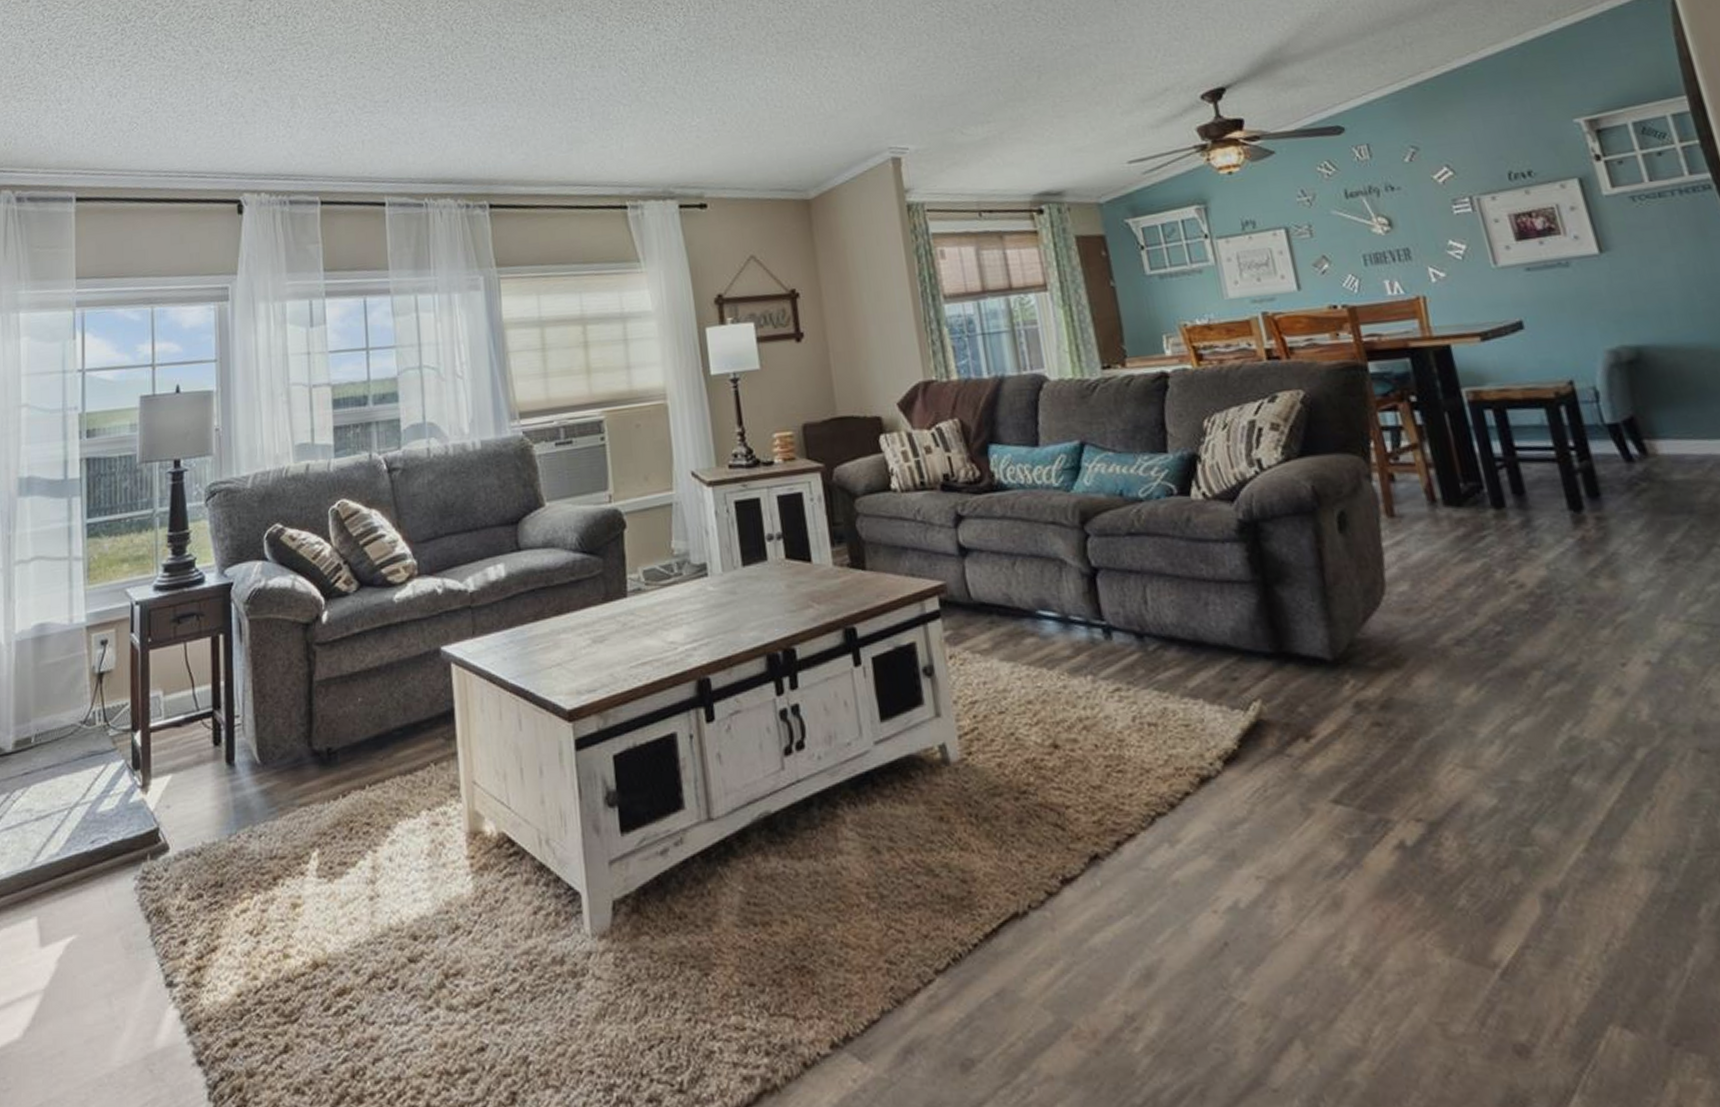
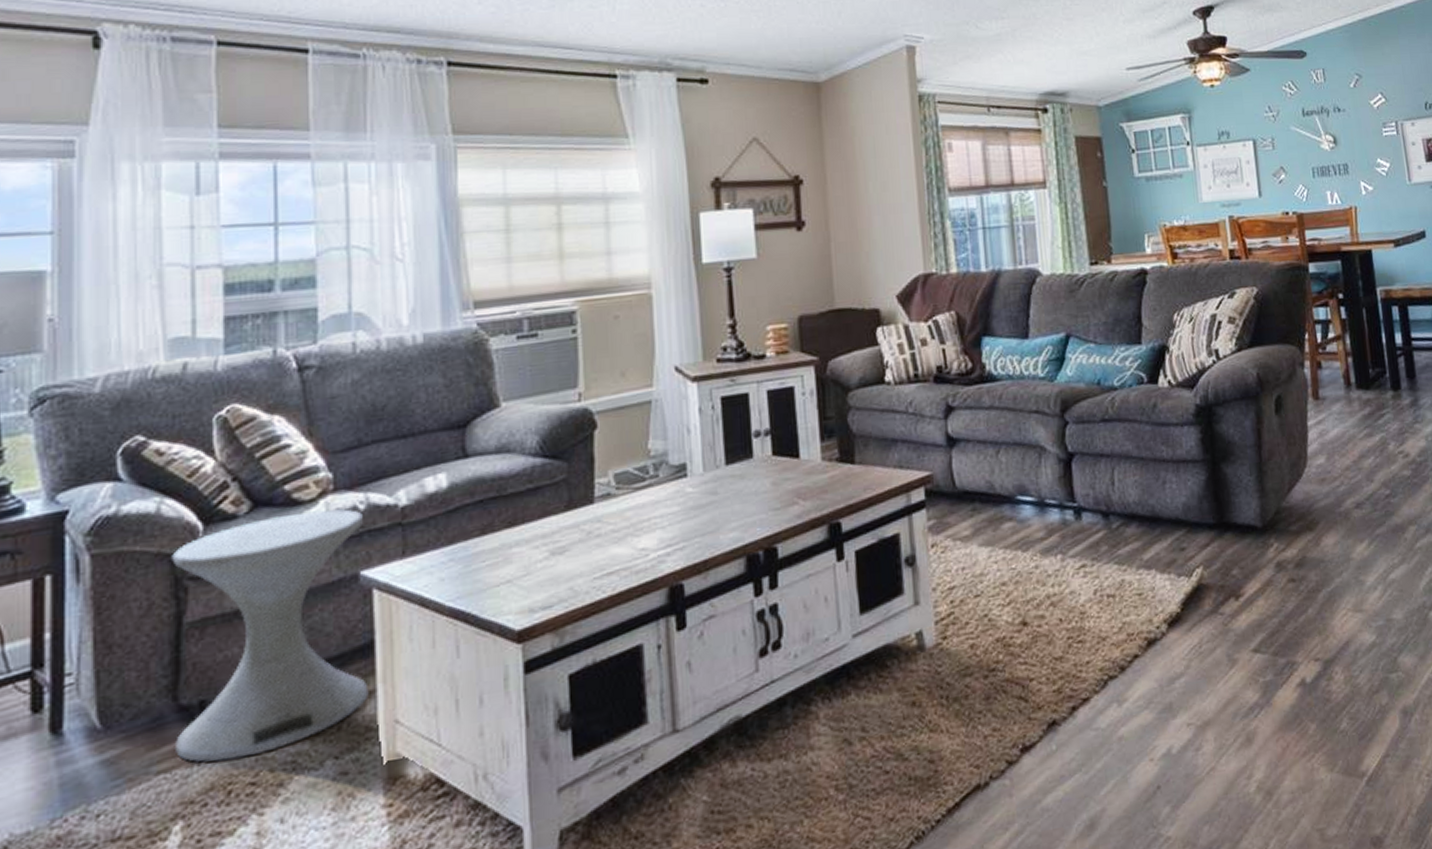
side table: none [304,591,452,802] -> present [172,509,369,763]

